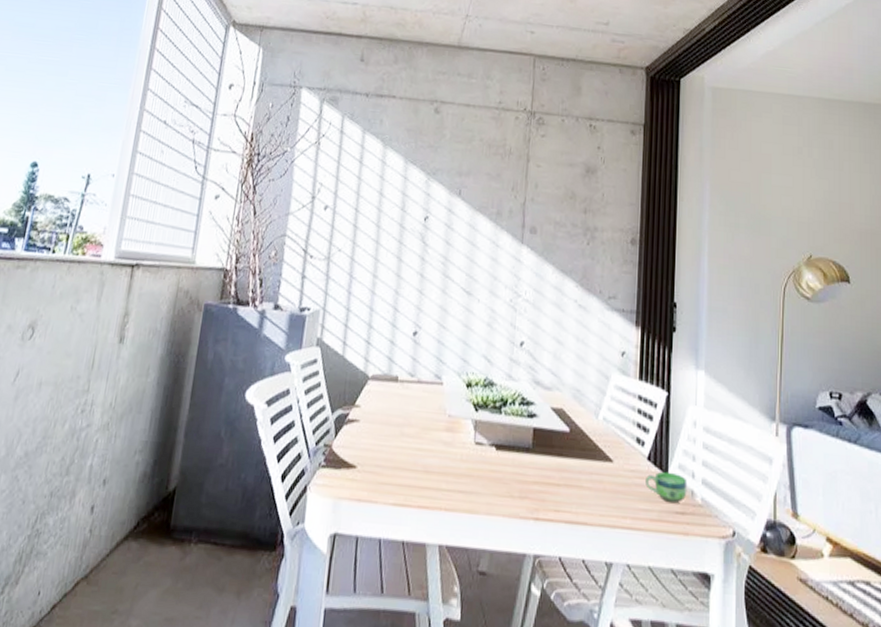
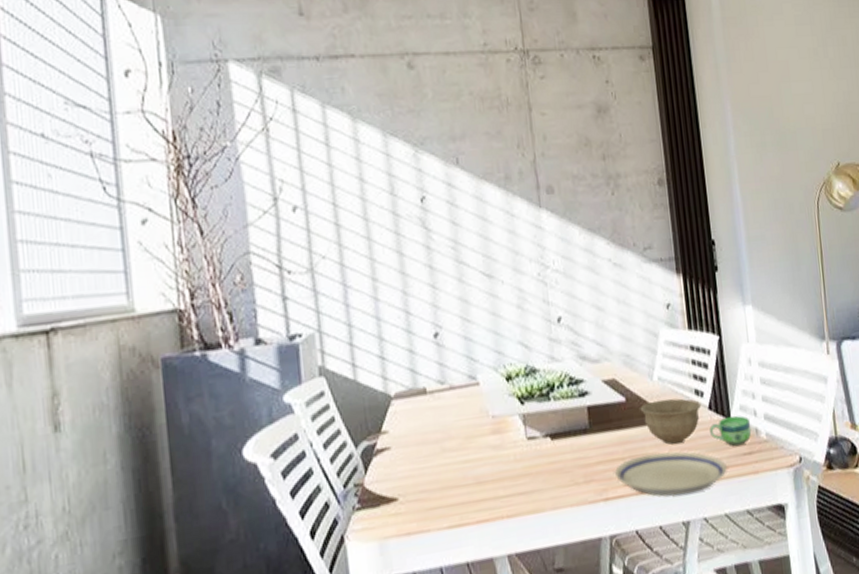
plate: none [549,487,658,537] -> present [615,451,728,496]
bowl: none [582,438,641,485] -> present [640,398,702,445]

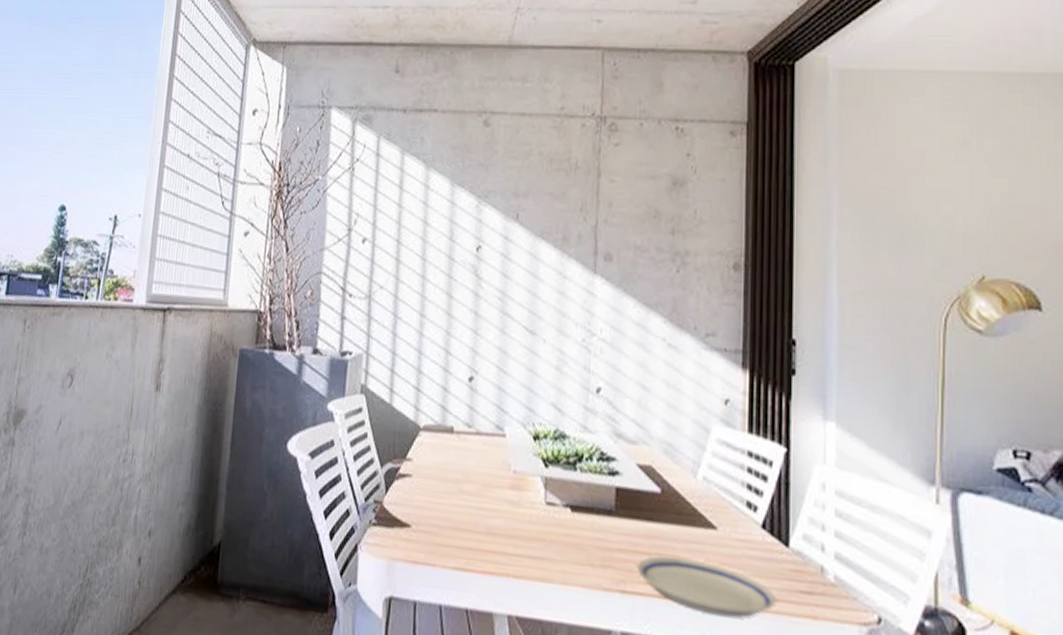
bowl: present [640,398,702,445] -> none [677,500,753,556]
cup: present [710,415,752,447] -> none [760,542,815,581]

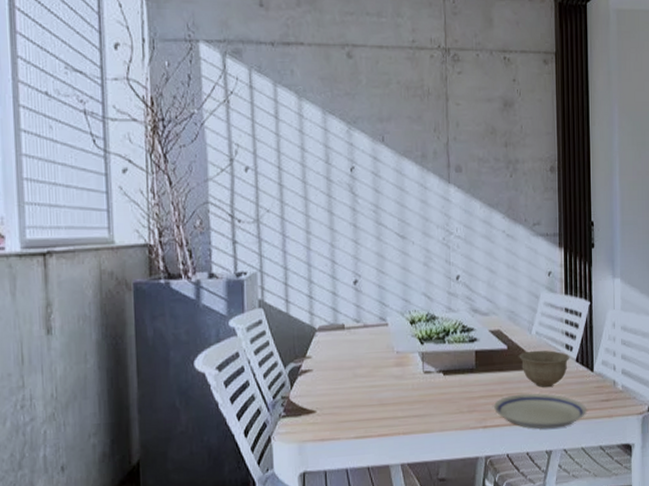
bowl: none [677,500,753,556] -> present [519,350,570,387]

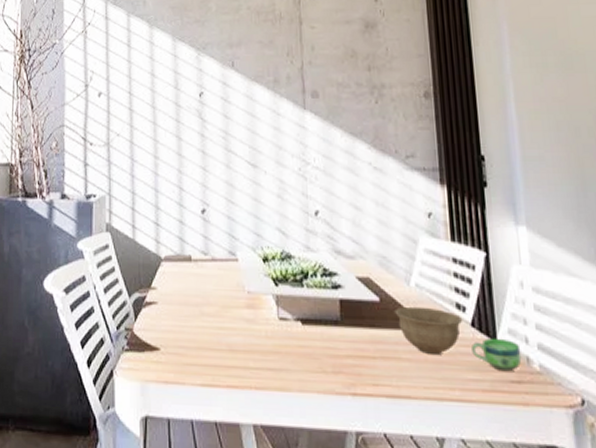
plate: present [494,393,588,429] -> none [365,358,492,410]
cup: none [575,368,610,394] -> present [472,338,522,372]

